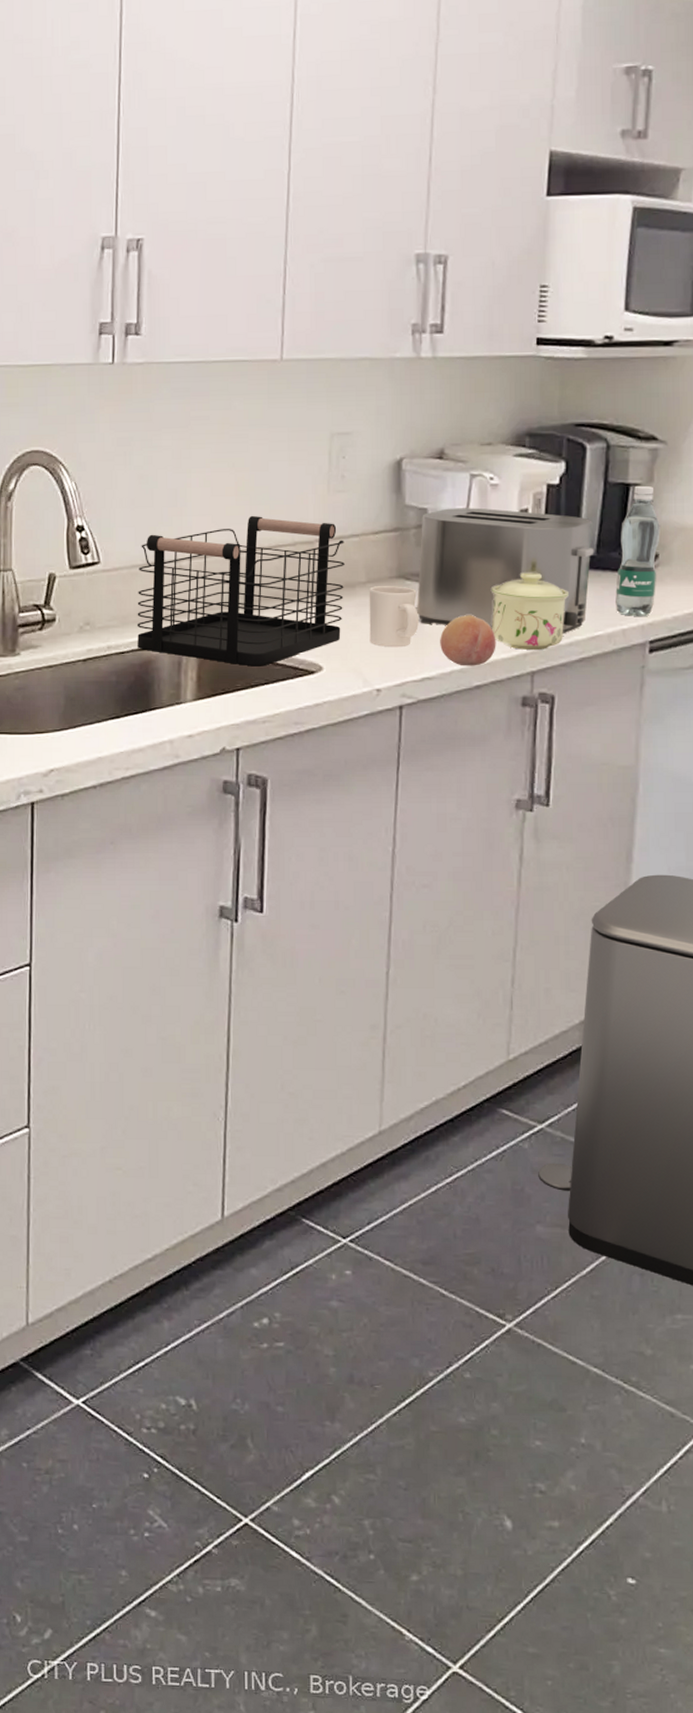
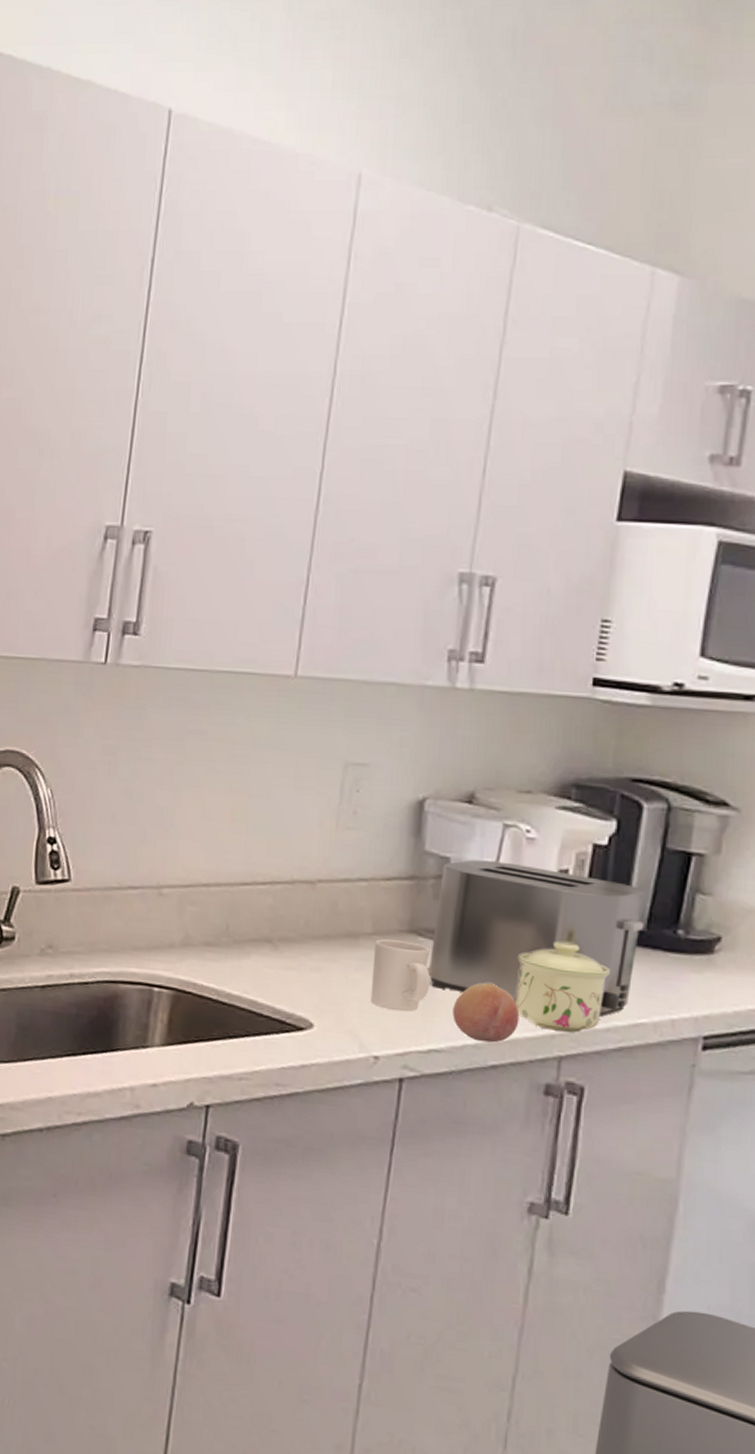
dish rack: present [137,515,345,667] -> none [104,845,351,1016]
bottle: present [615,485,660,616] -> none [665,856,726,1007]

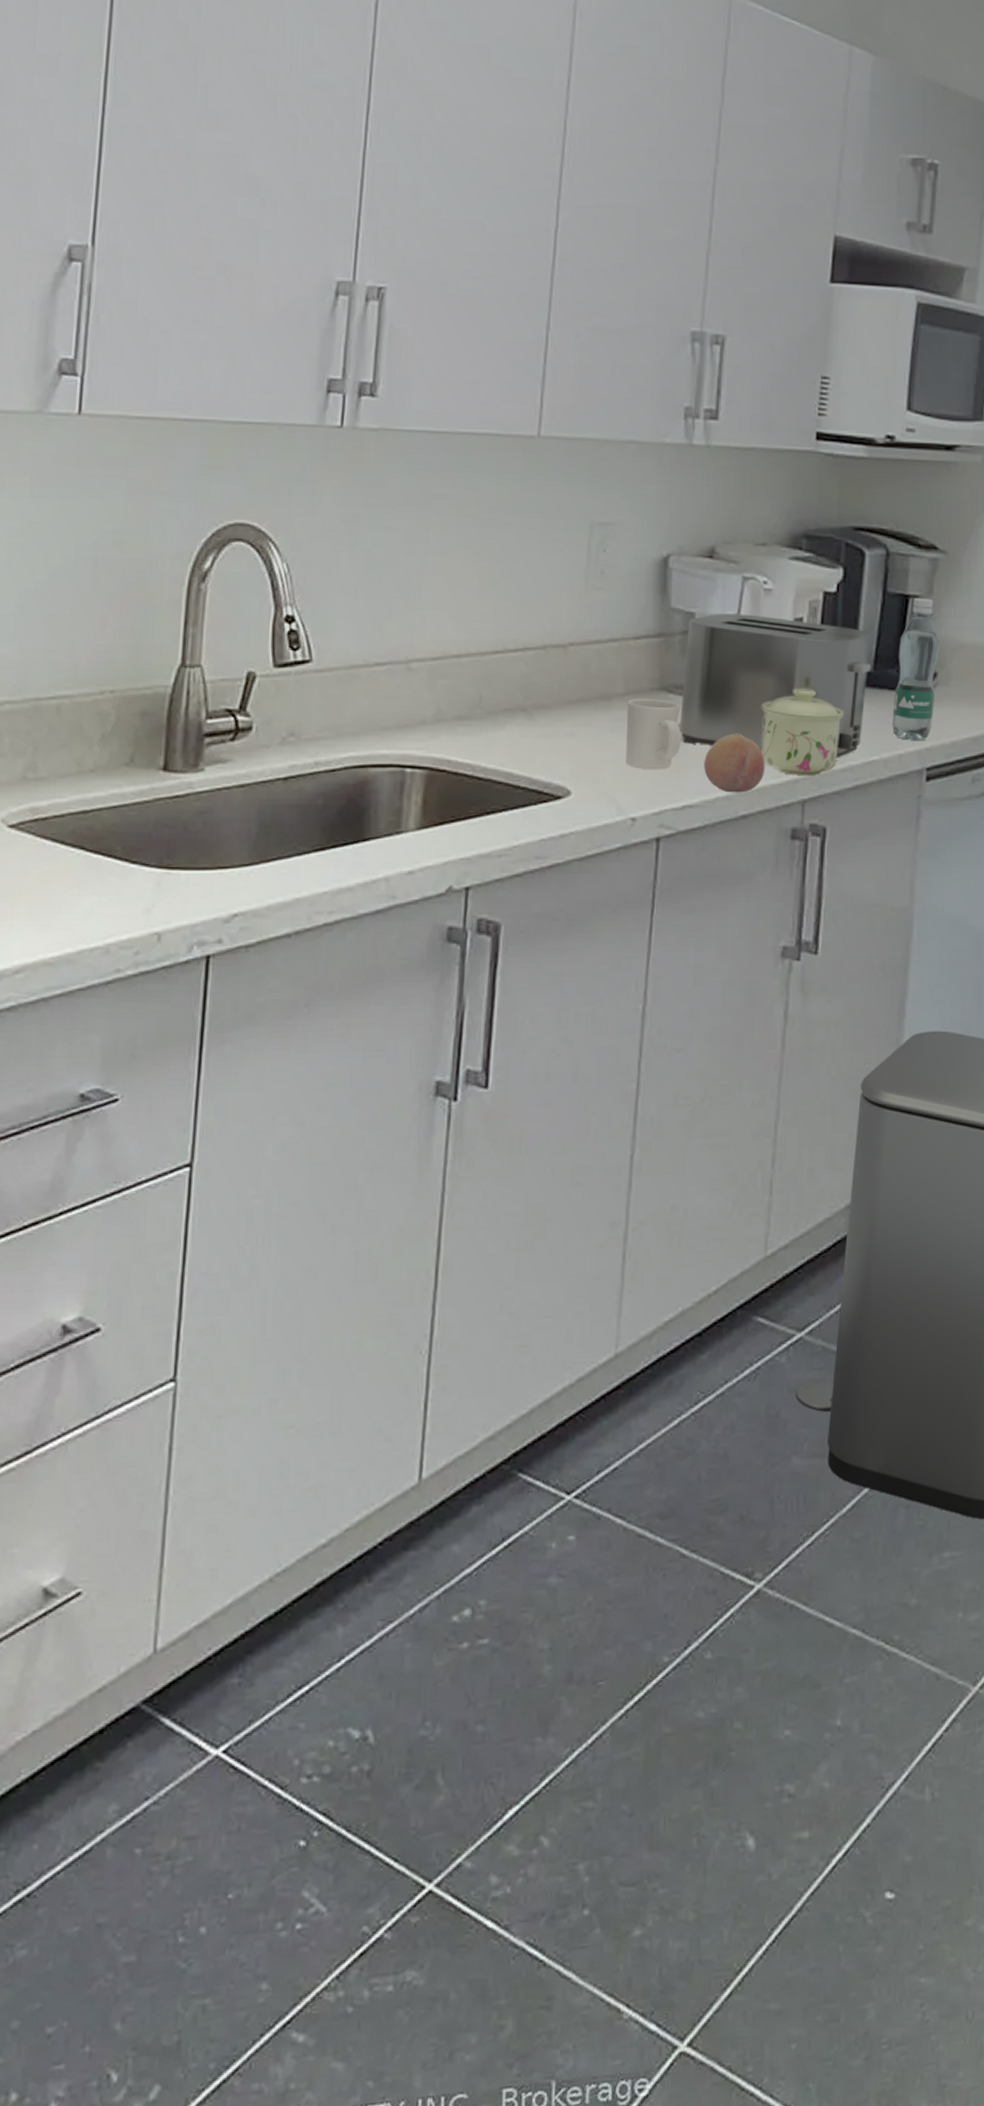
bottle: none [665,856,726,1007] -> present [892,597,939,740]

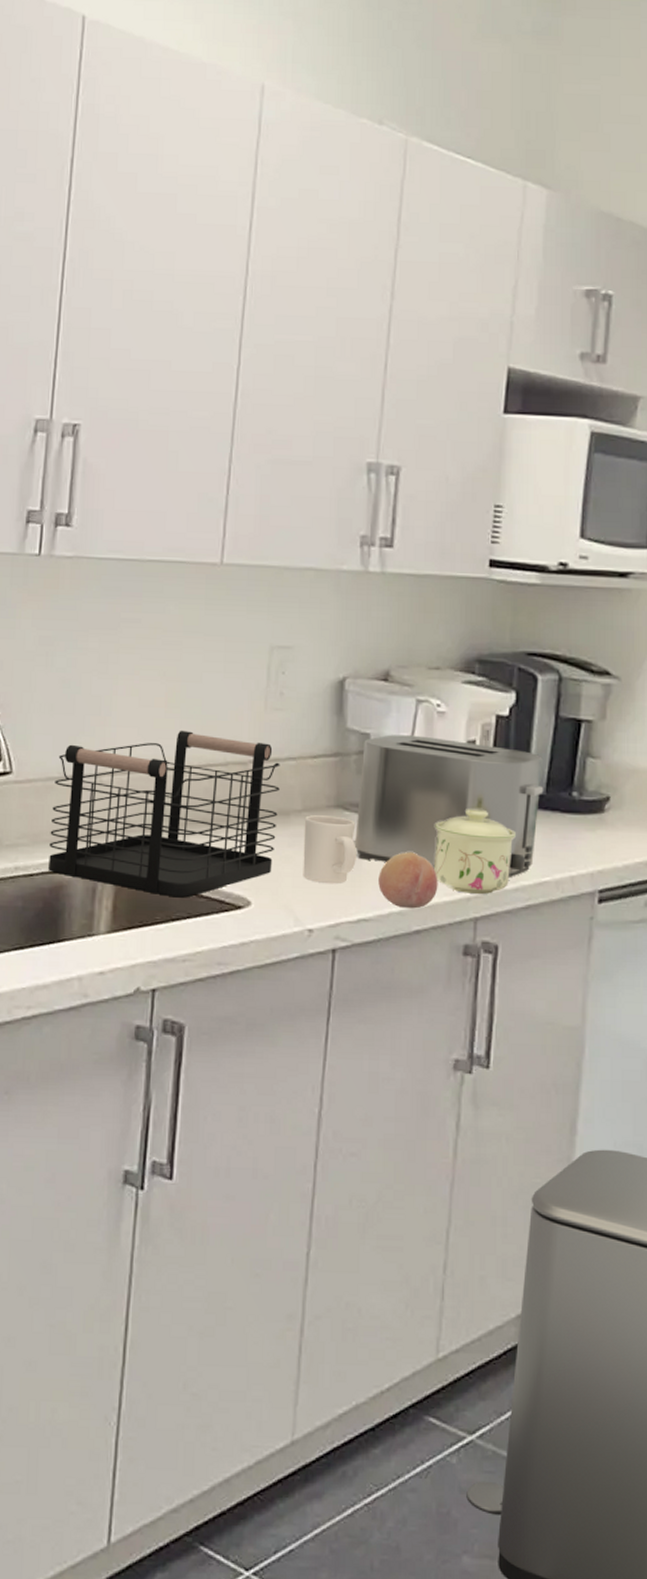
dish rack: none [352,612,601,790] -> present [48,730,280,898]
bottle: present [892,597,939,740] -> none [564,722,612,863]

